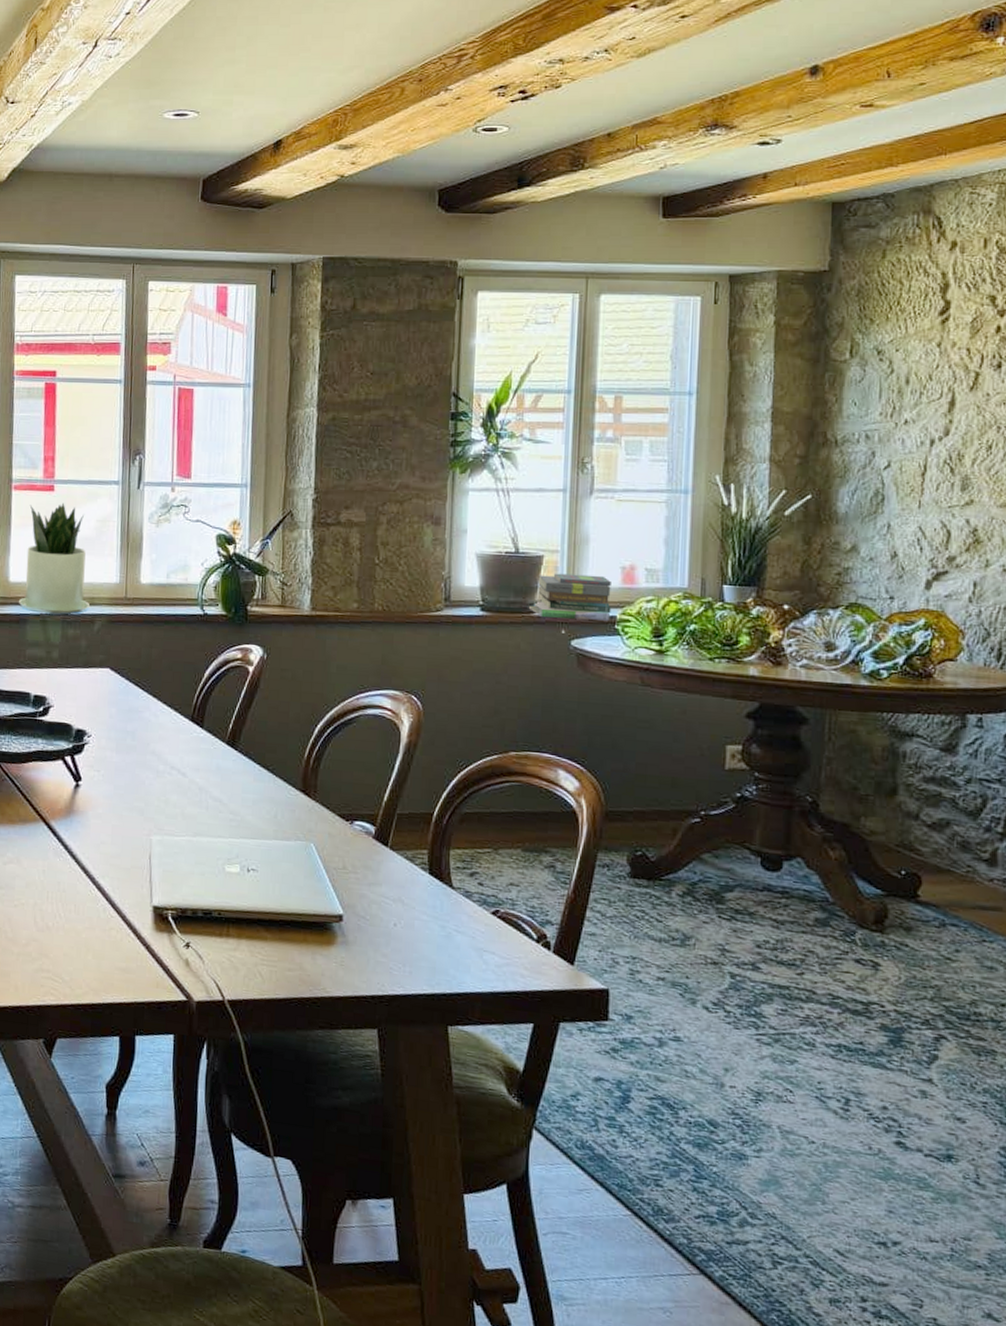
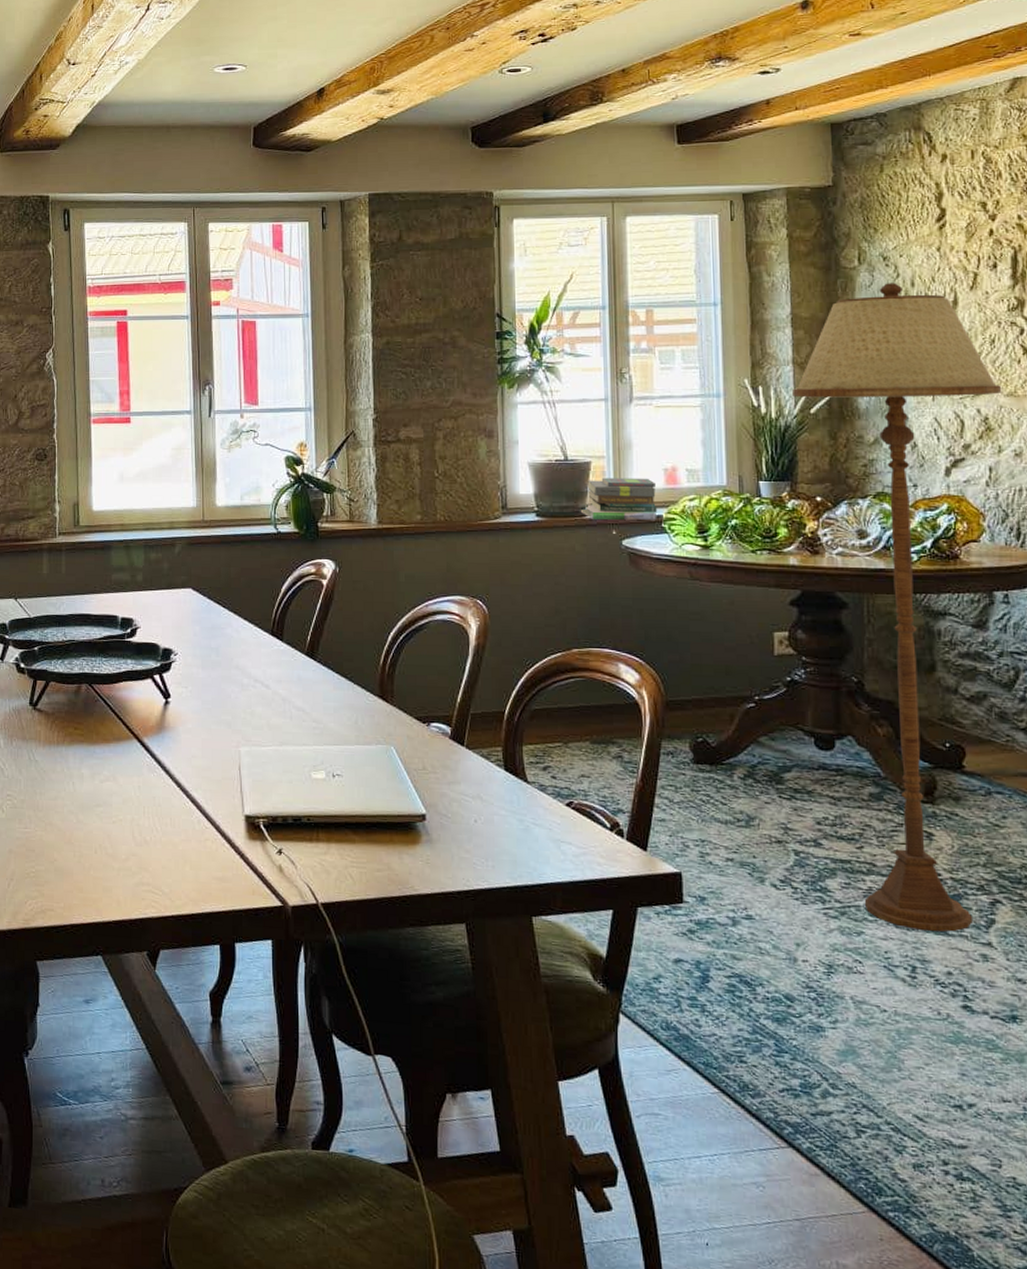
planter: present [19,503,89,615] -> none [103,433,169,540]
floor lamp: none [767,379,995,1066] -> present [793,283,1002,933]

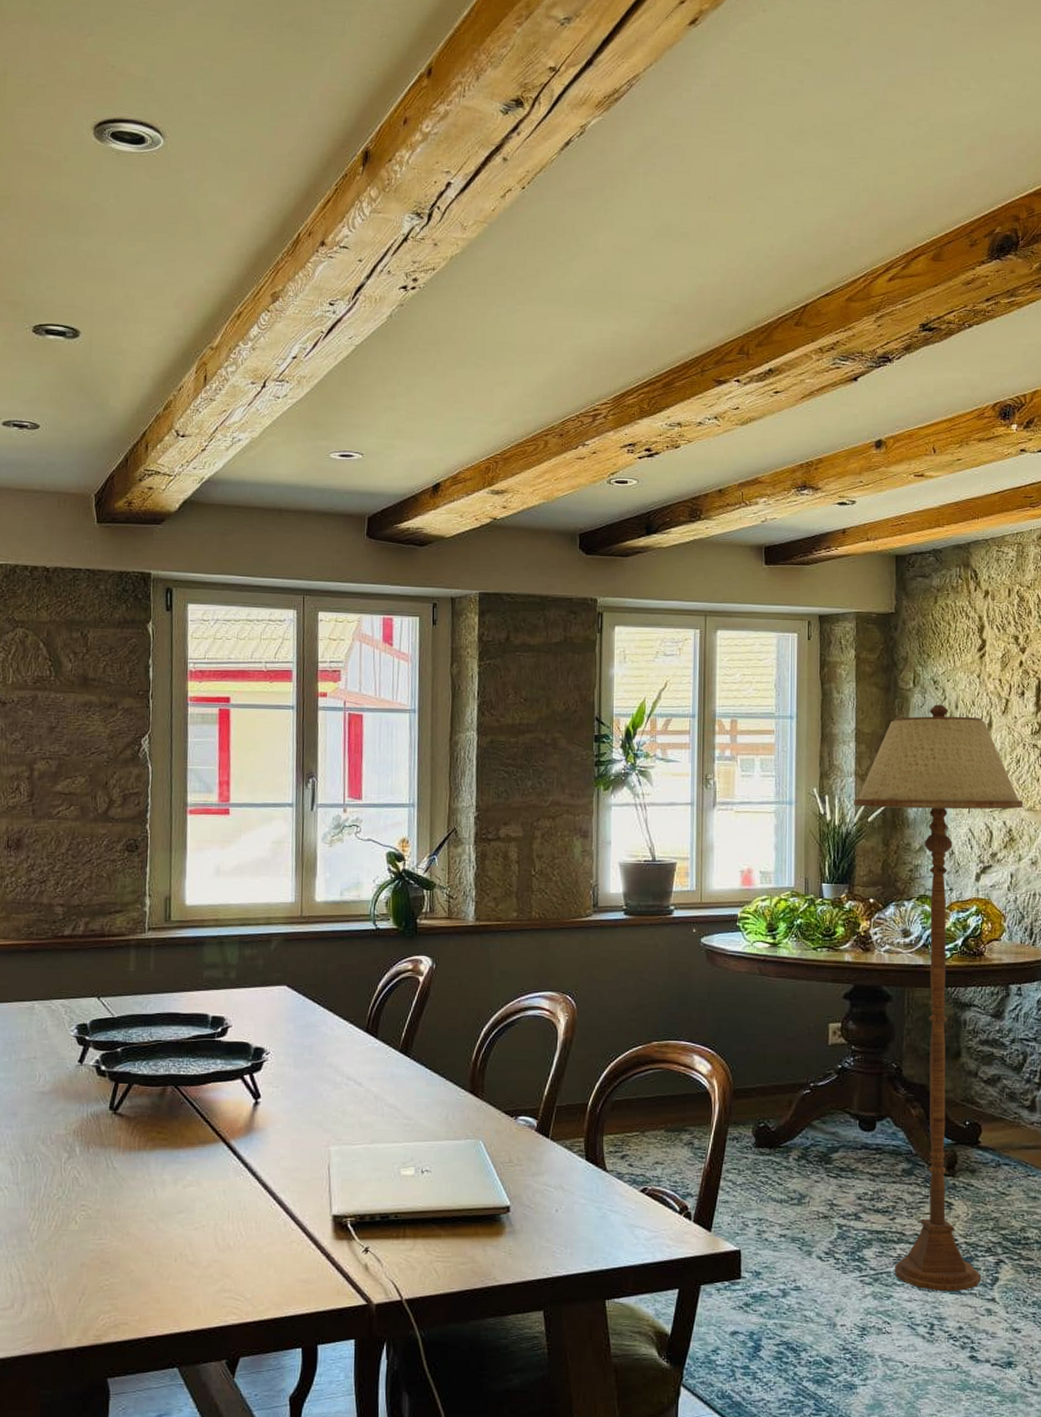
books: present [580,477,658,521] -> none [664,878,733,919]

